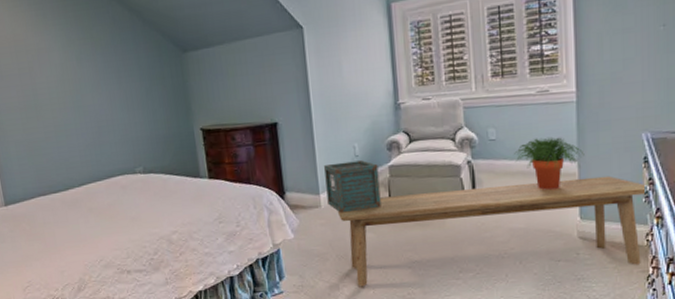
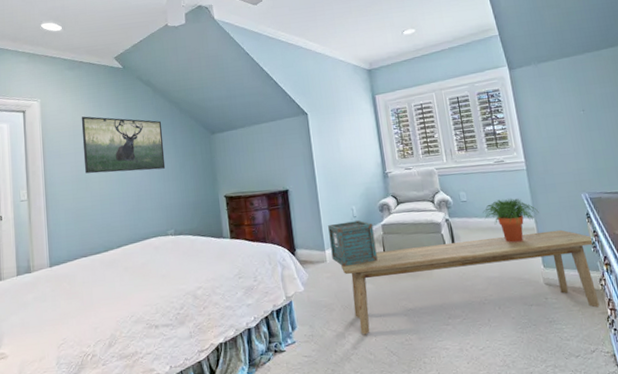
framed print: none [22,28,129,100] -> present [81,116,166,174]

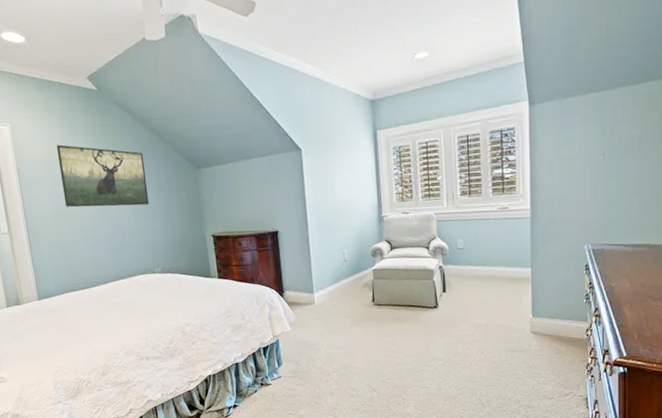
wooden crate: present [328,220,378,267] -> none [318,264,366,309]
bench: present [341,229,600,335] -> none [329,280,588,373]
potted plant: present [483,198,539,243] -> none [478,247,537,292]

